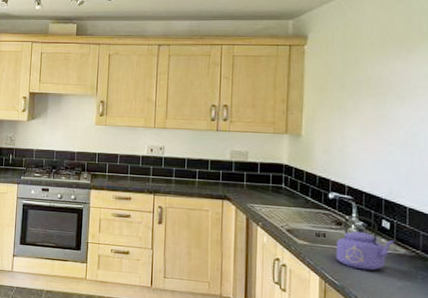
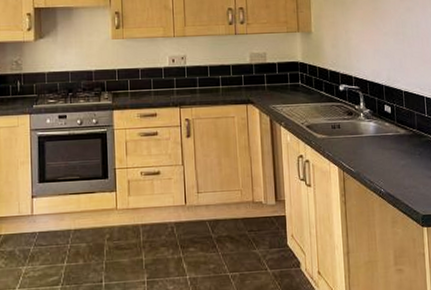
kettle: present [335,216,394,271] -> none [349,104,396,155]

